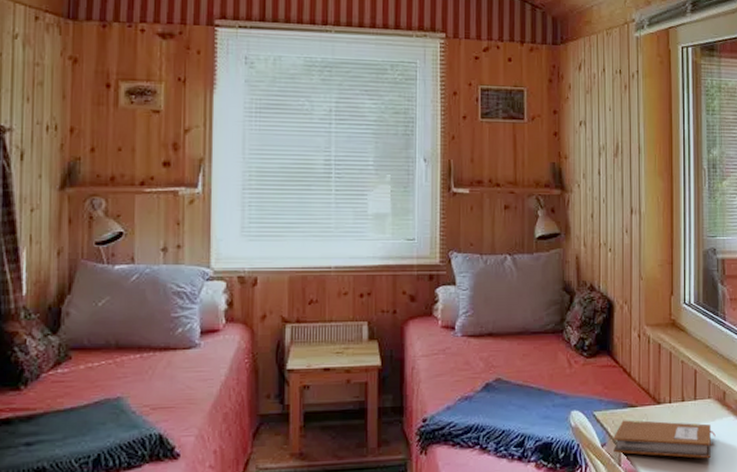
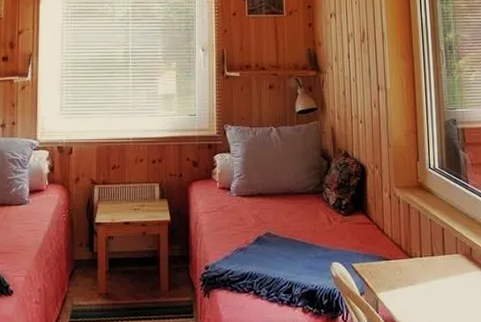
notebook: present [614,420,716,459] -> none [371,271,465,309]

